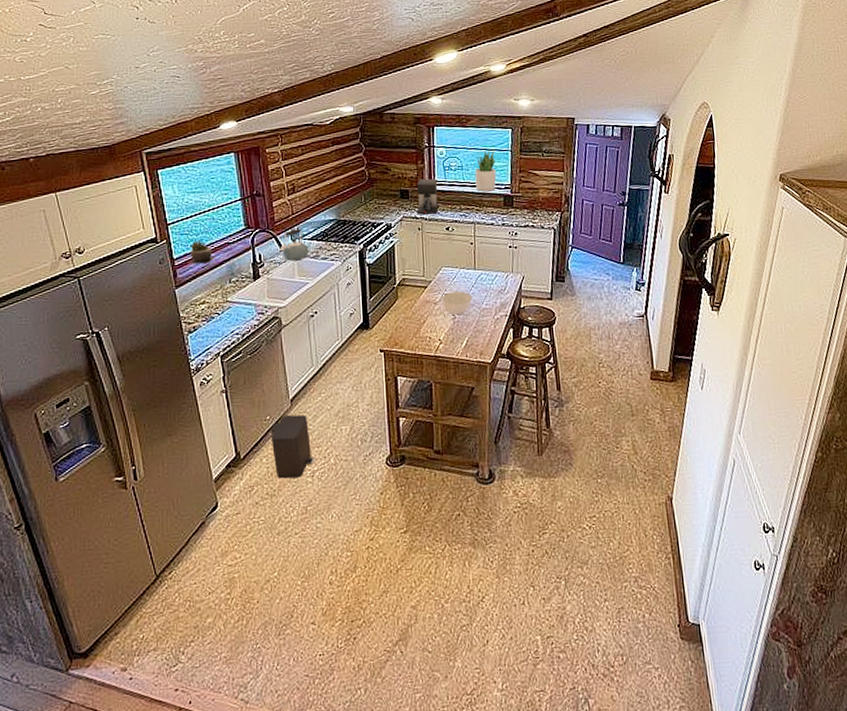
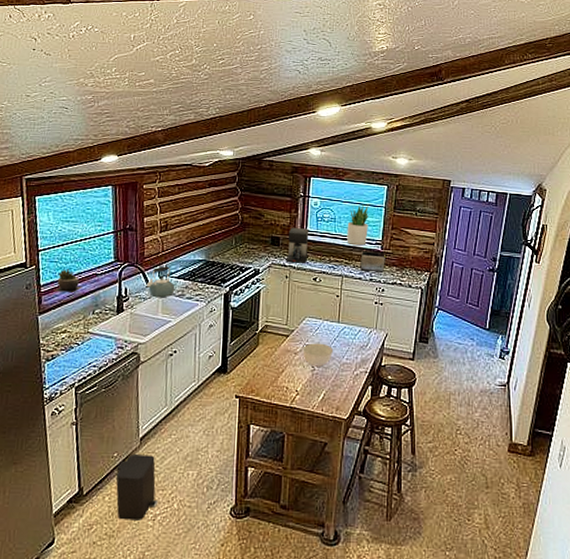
toaster: none [490,196,517,217] -> present [360,251,387,273]

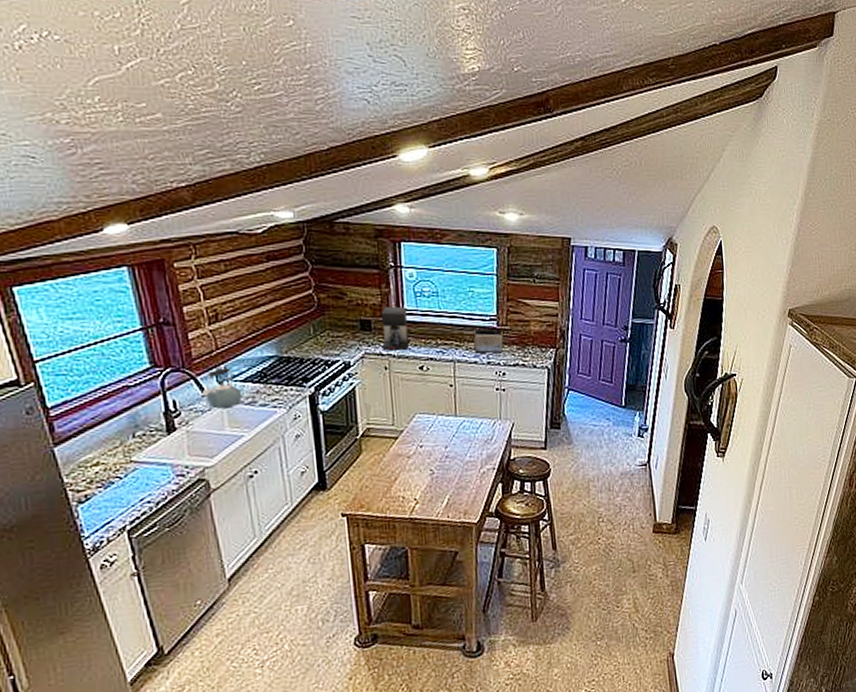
succulent plant: present [55,269,84,293] -> none [70,383,113,415]
pedal bin: present [115,453,159,520] -> none [203,596,265,673]
bowl: present [303,343,333,367] -> none [416,442,453,470]
planter: present [347,204,370,246] -> none [453,272,480,324]

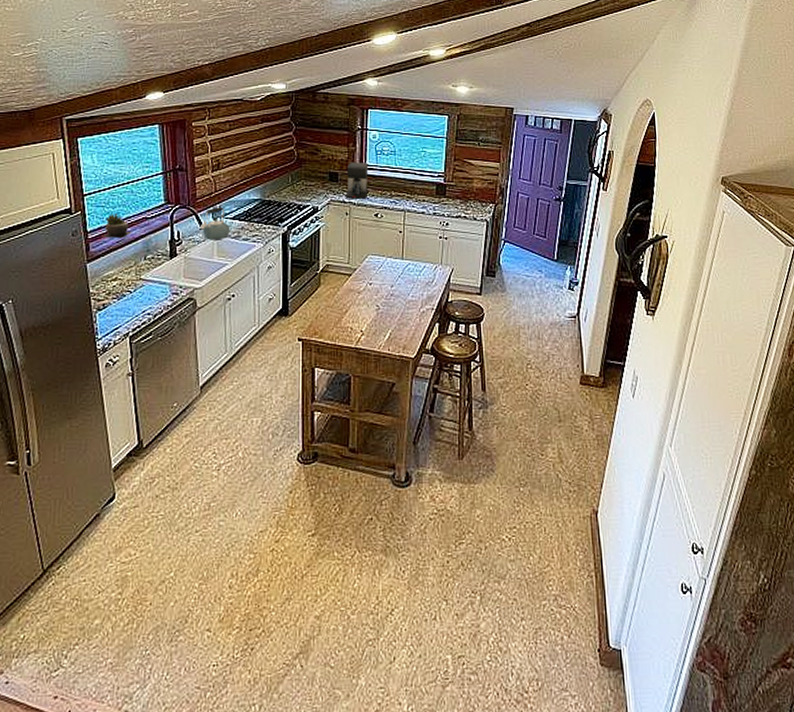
succulent plant: none [70,383,113,415] -> present [103,213,133,239]
toaster: present [473,329,505,354] -> none [422,184,450,206]

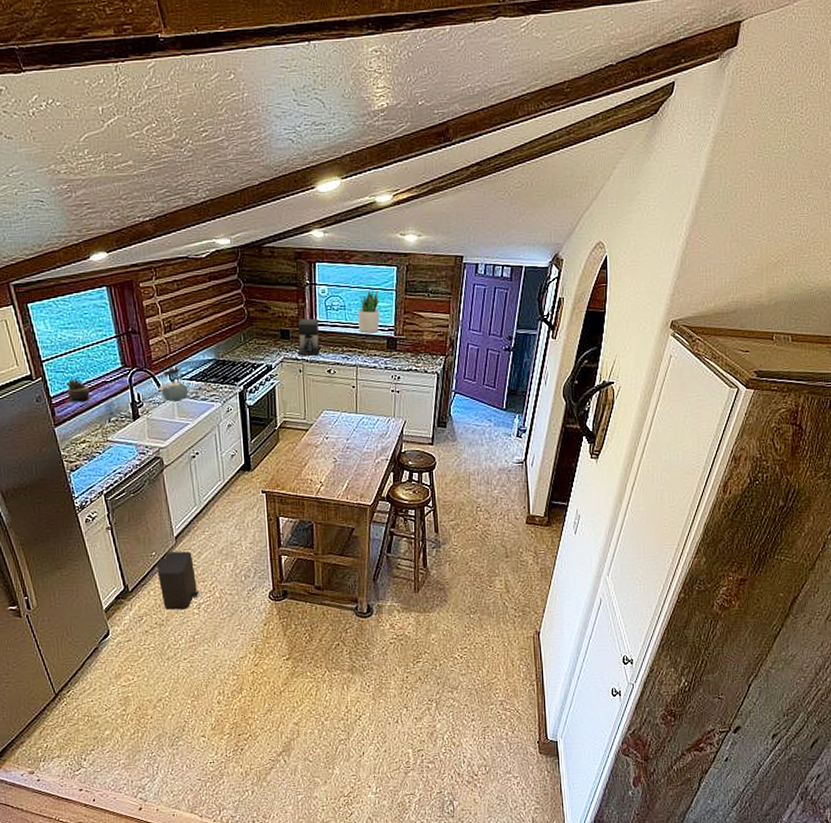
pedal bin: none [176,402,223,471] -> present [156,551,201,610]
planter: none [408,136,431,179] -> present [358,288,380,334]

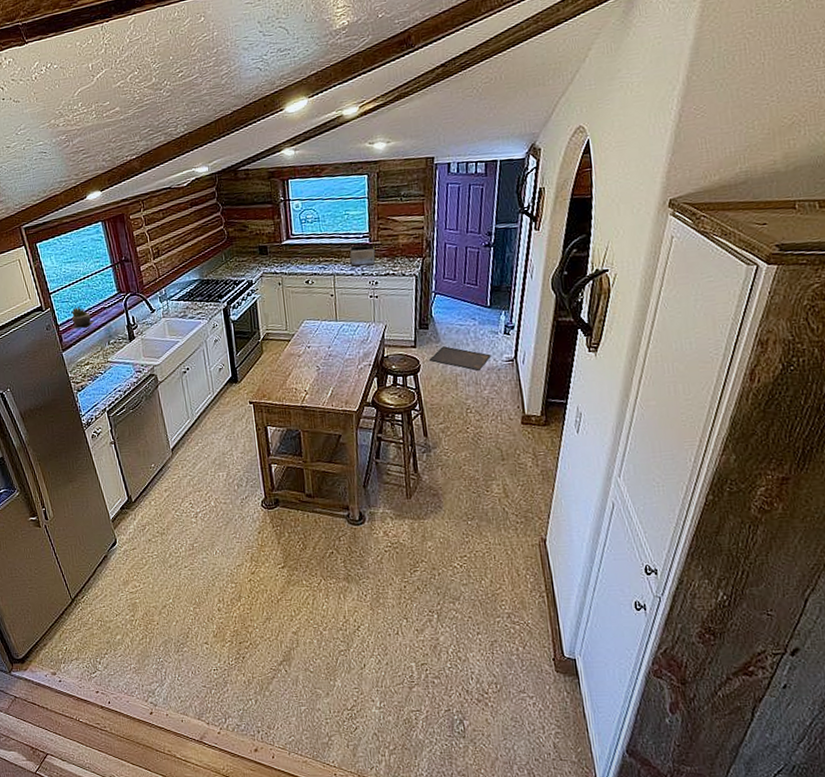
pedal bin: present [156,551,201,610] -> none [156,462,198,519]
kettle: present [158,368,189,402] -> none [150,290,177,322]
coffee maker: present [297,318,321,356] -> none [274,233,298,270]
planter: present [358,288,380,334] -> none [331,198,354,243]
toaster: none [373,338,401,360] -> present [349,245,376,267]
doormat: none [445,445,503,471] -> present [429,346,491,371]

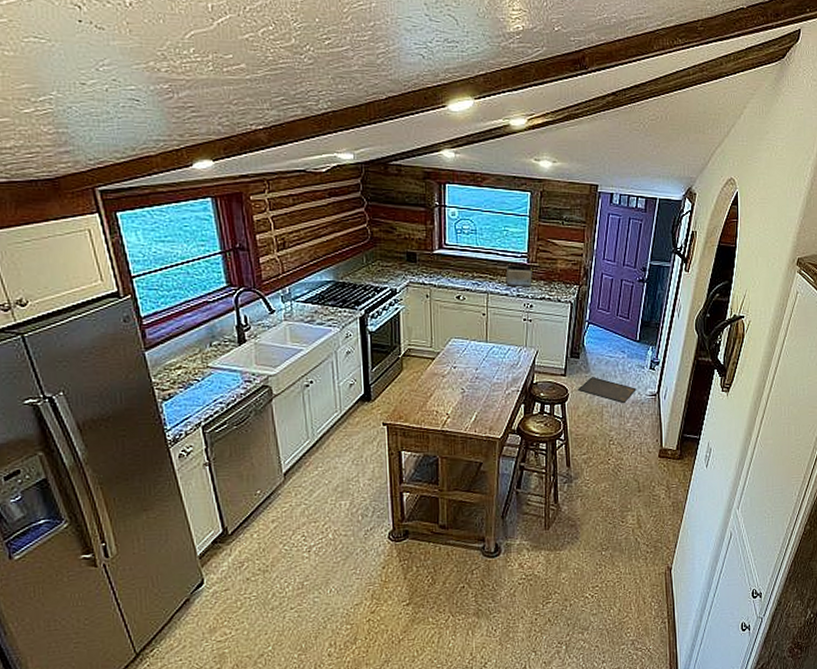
succulent plant: present [71,306,96,329] -> none [160,297,194,325]

